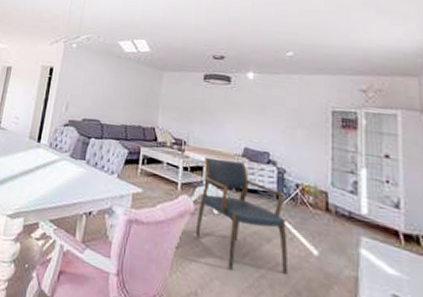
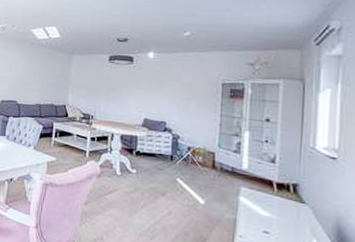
armchair: present [195,157,287,274] -> none [101,128,179,220]

